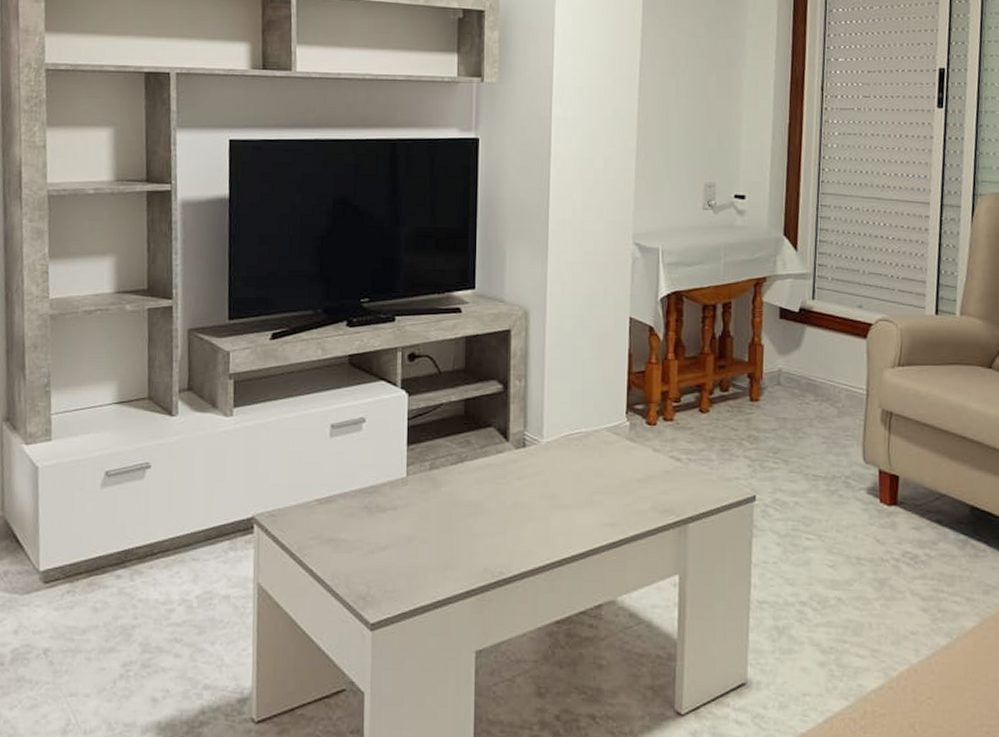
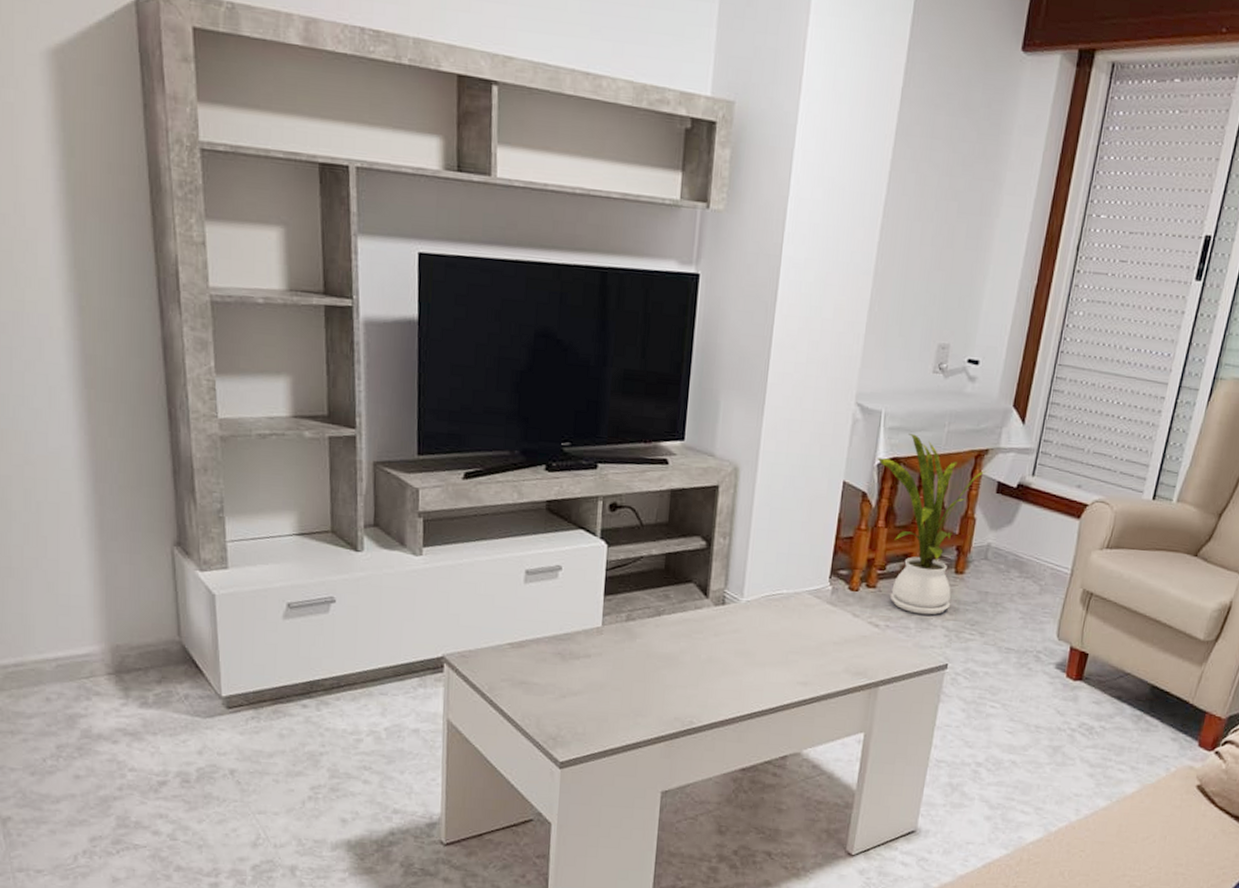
house plant: none [659,268,767,445] -> present [877,434,987,615]

